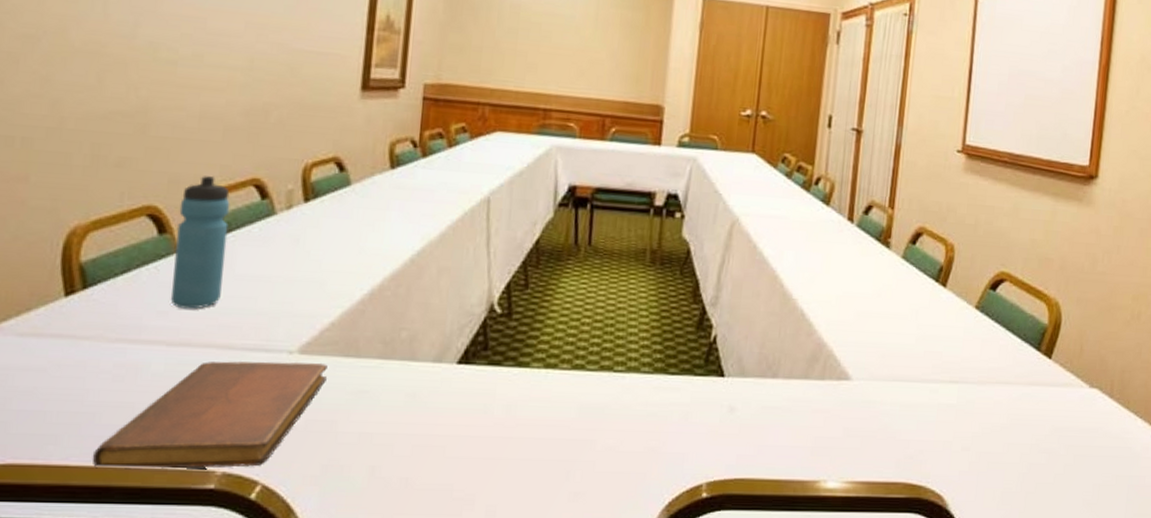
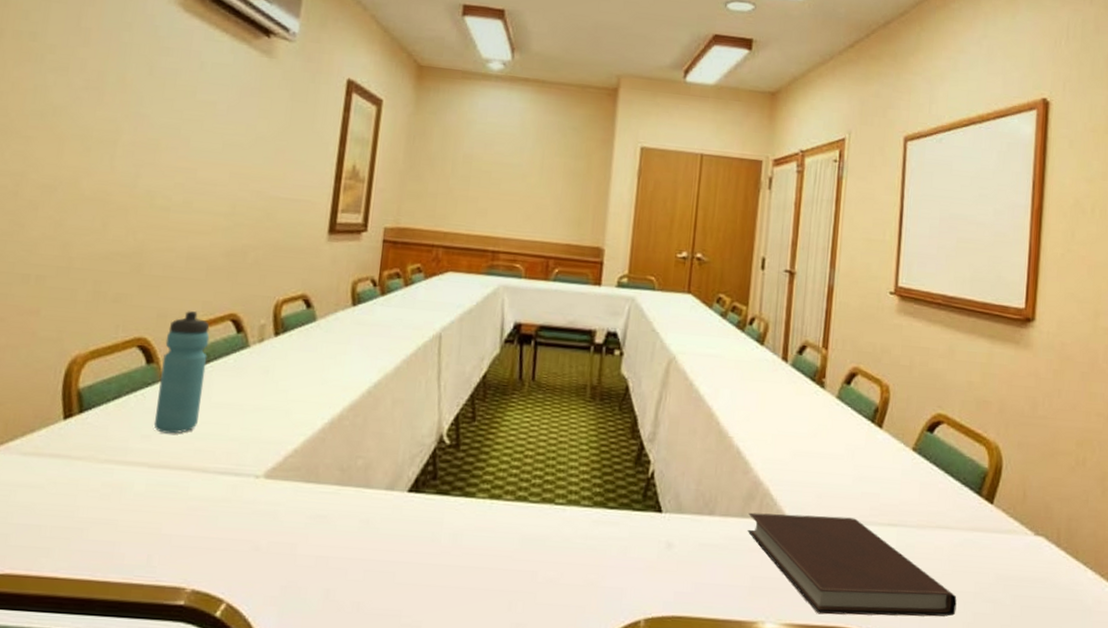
notebook: present [92,361,328,470] -> none [78,483,290,585]
notebook: none [810,374,1014,471] -> present [747,512,957,617]

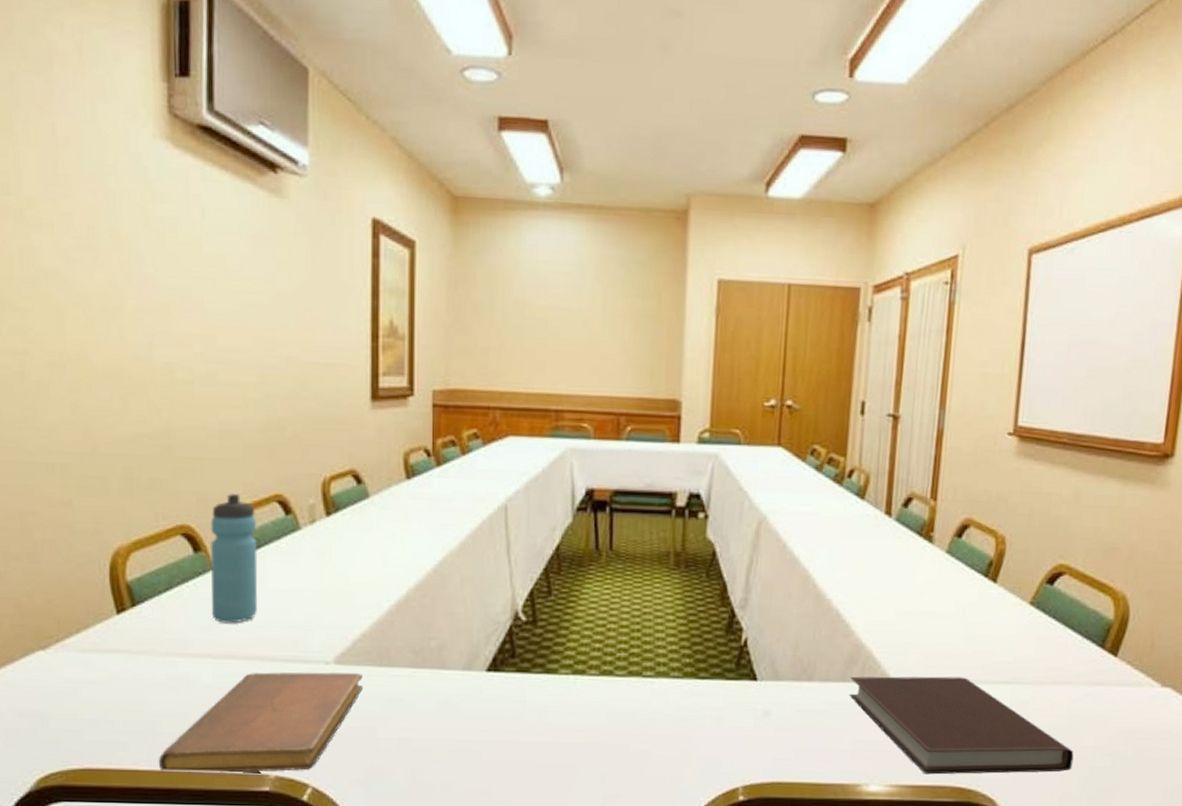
notebook: none [78,483,290,585] -> present [158,672,363,774]

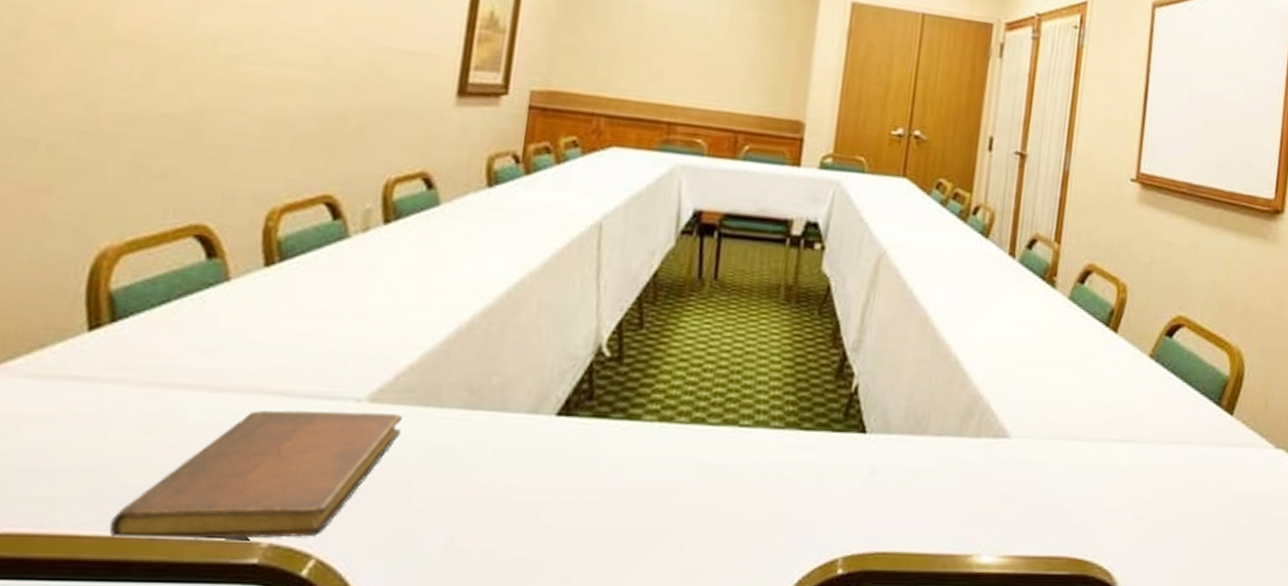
water bottle: present [209,494,258,624] -> none [216,191,296,348]
notebook: present [849,676,1074,775] -> none [964,430,1191,544]

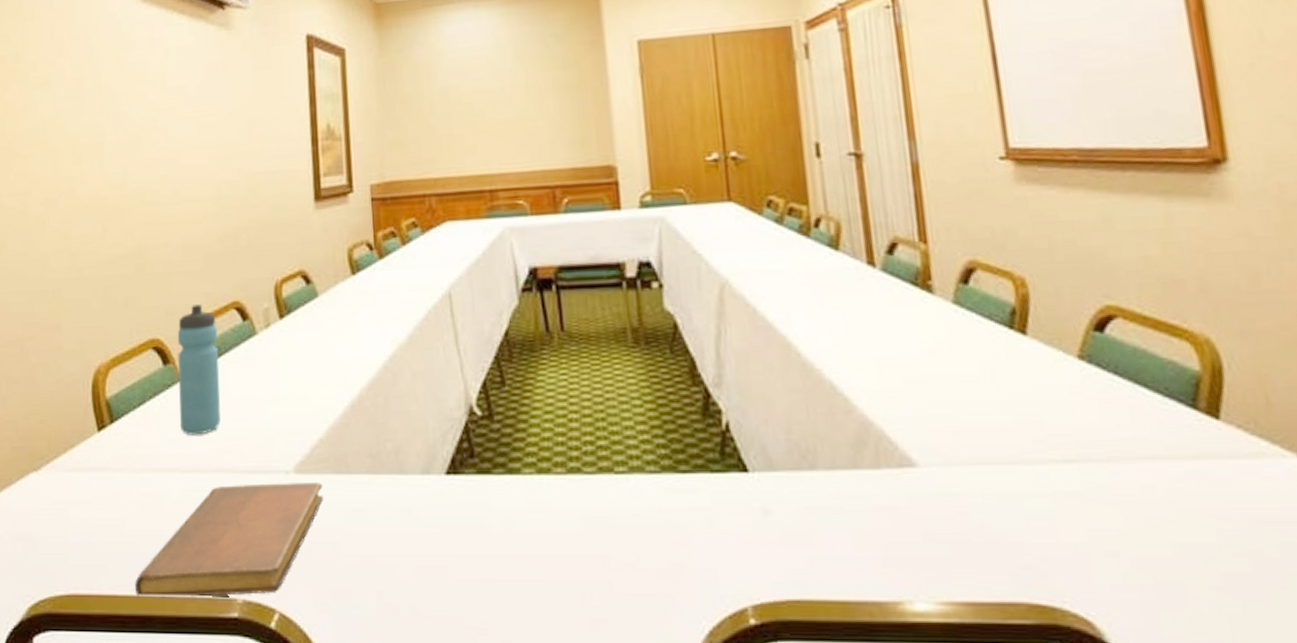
water bottle: none [216,191,296,348] -> present [177,304,221,435]

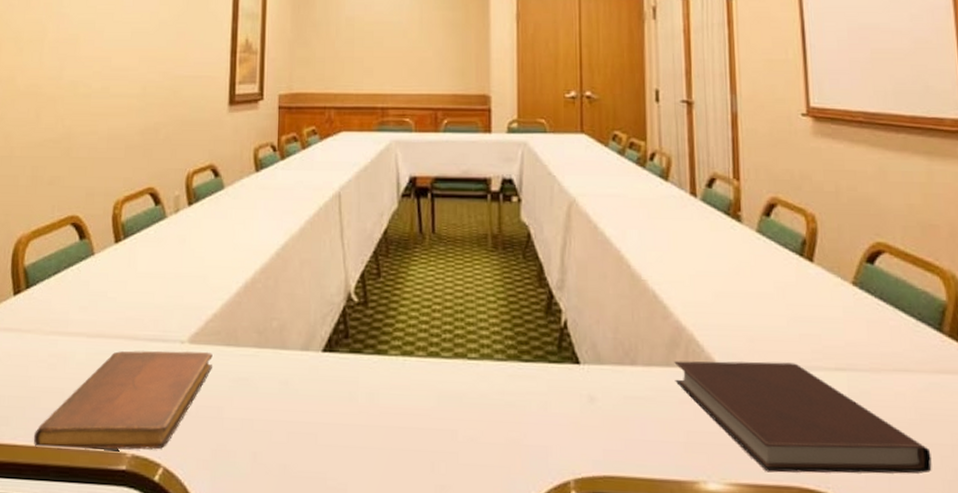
water bottle: present [177,304,221,435] -> none [89,188,132,304]
notebook: none [862,456,1195,587] -> present [674,361,932,474]

